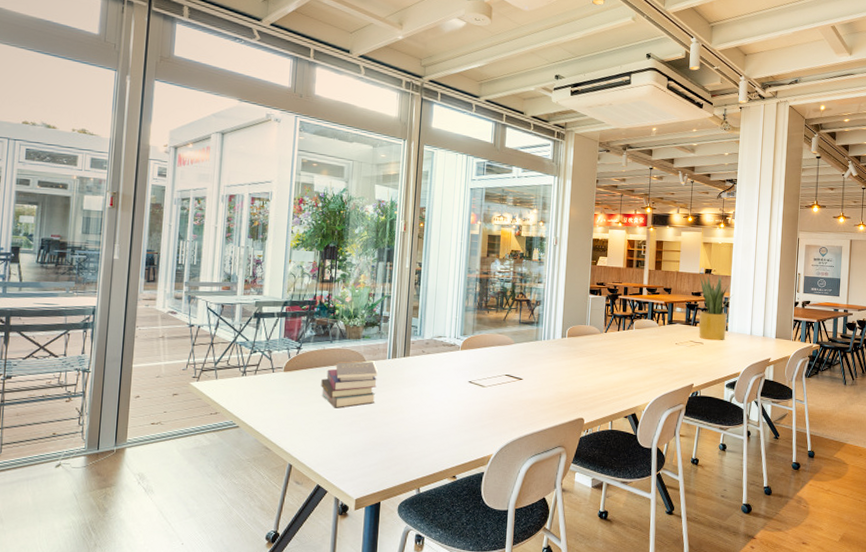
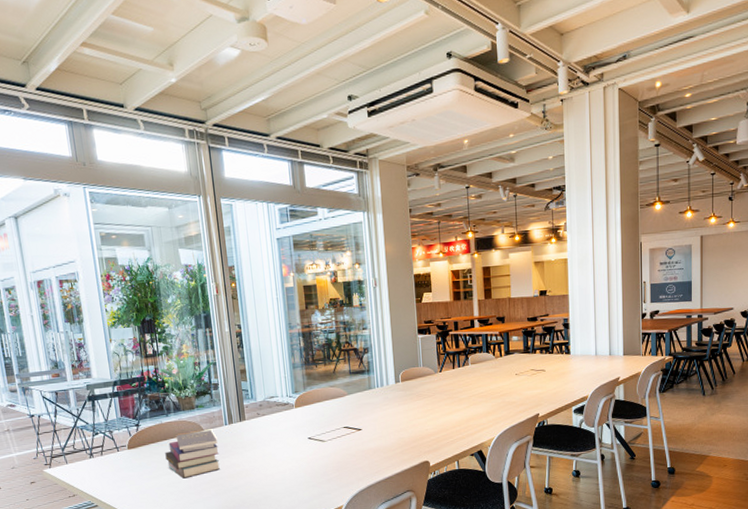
planter: present [698,274,734,341] -> none [535,294,573,366]

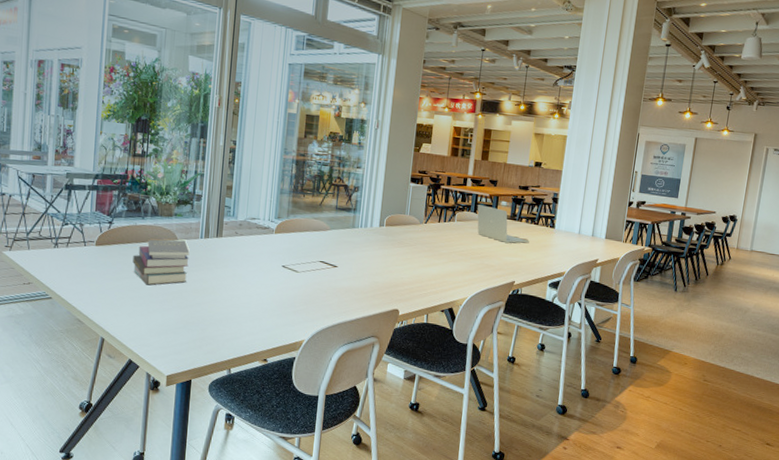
laptop: none [489,344,547,377] -> present [477,205,530,244]

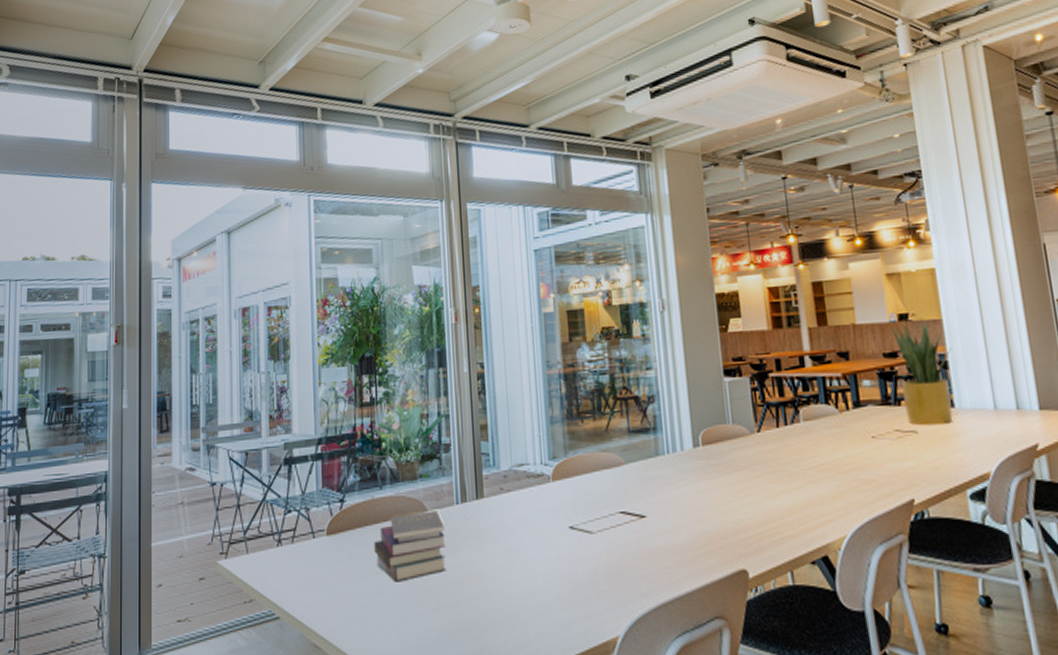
laptop: present [477,205,530,244] -> none [829,391,921,442]
planter: none [524,168,564,238] -> present [892,319,953,425]

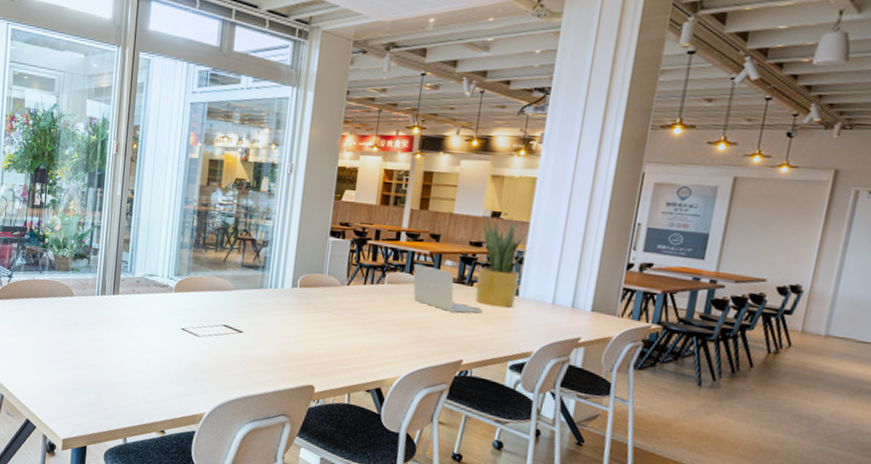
books: present [374,511,446,582] -> none [31,295,86,343]
laptop: none [829,391,921,442] -> present [413,264,483,314]

